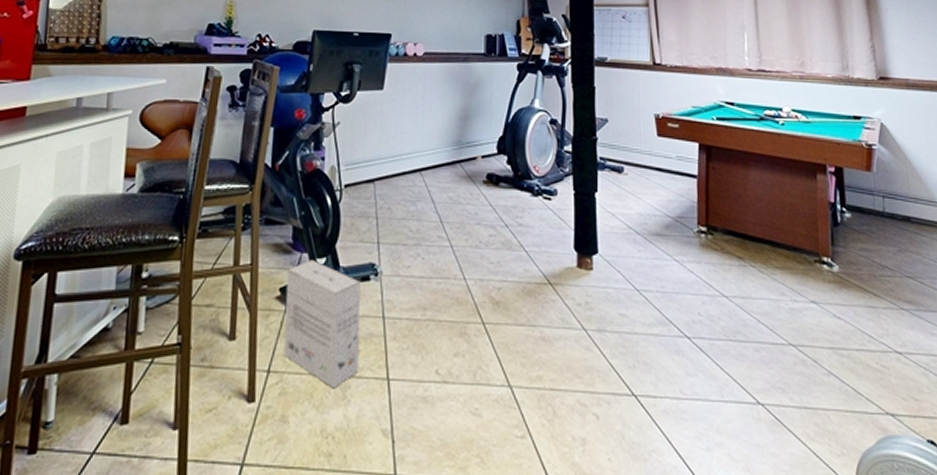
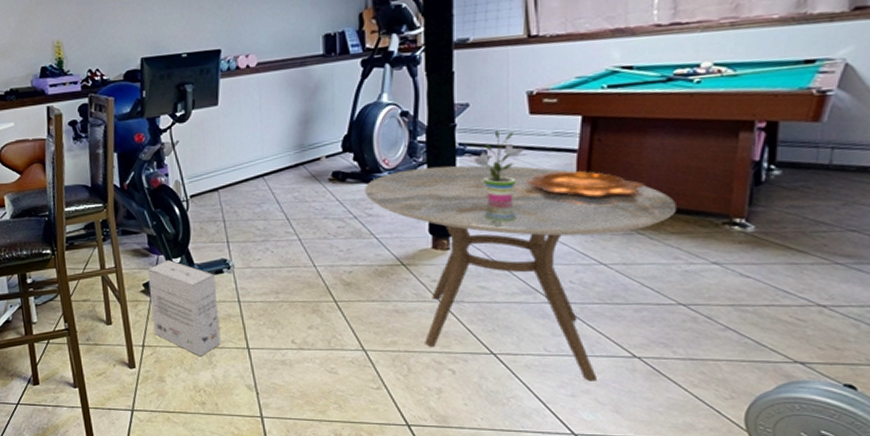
dining table: none [516,178,779,432] -> present [364,165,678,382]
potted plant: none [609,148,656,222] -> present [469,130,527,202]
decorative bowl: none [656,195,753,226] -> present [525,170,646,197]

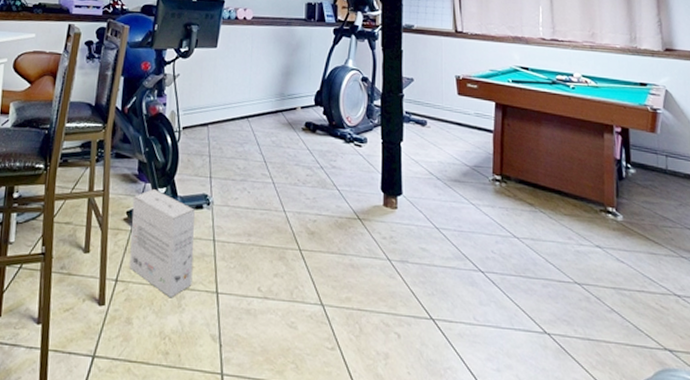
dining table: present [364,165,678,382] -> none [330,129,567,356]
potted plant: present [469,130,527,202] -> none [413,105,456,169]
decorative bowl: present [525,170,646,197] -> none [455,147,543,176]

